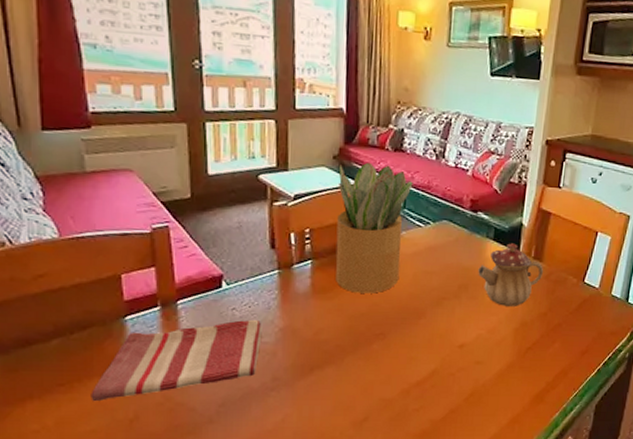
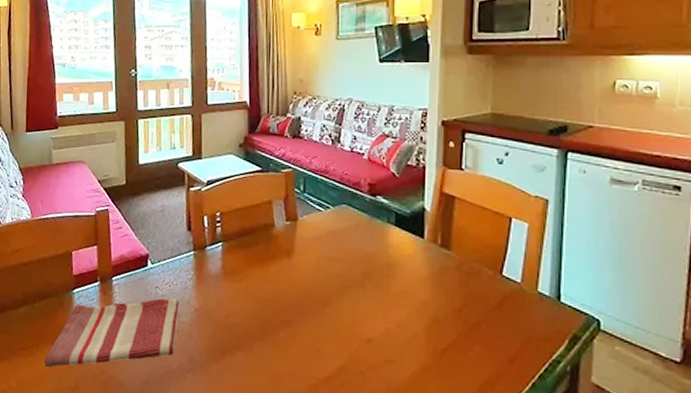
potted plant: present [335,162,413,294] -> none [243,149,312,278]
teapot: present [478,243,544,306] -> none [382,229,454,300]

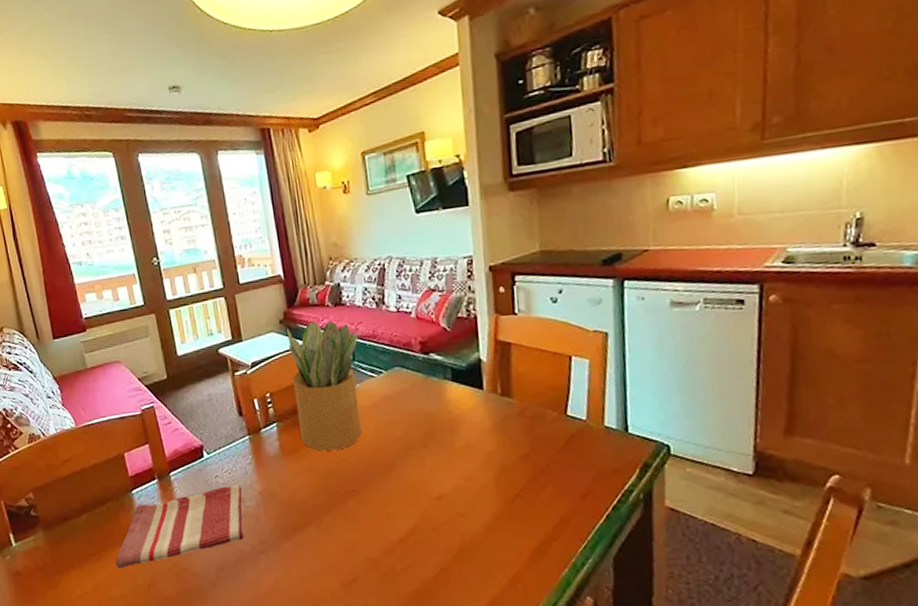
potted plant: none [243,149,312,278] -> present [286,320,362,451]

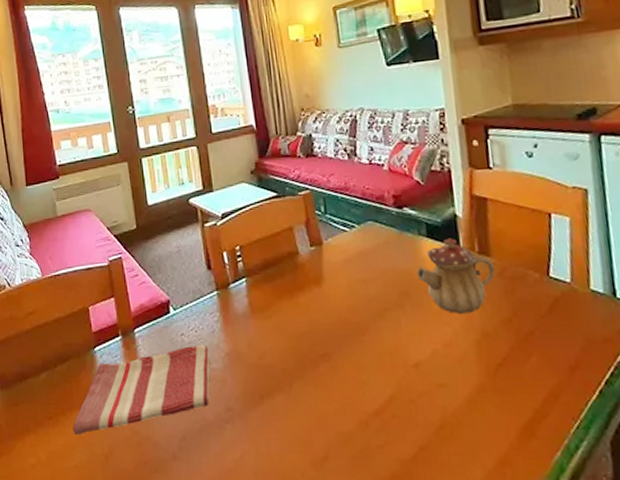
potted plant: present [286,320,362,451] -> none [257,172,334,310]
teapot: none [442,381,516,451] -> present [417,238,496,313]

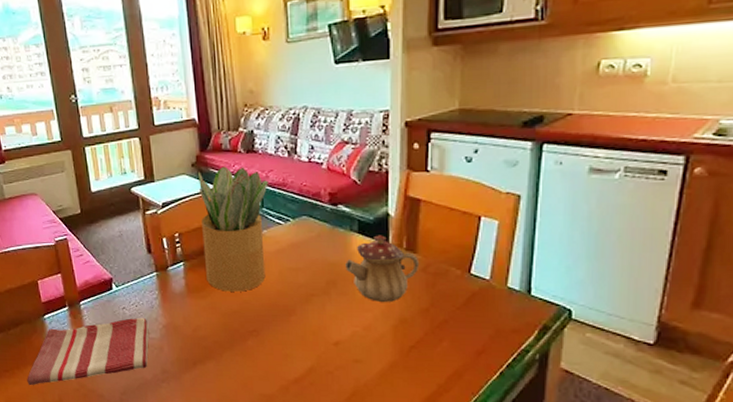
potted plant: none [257,172,334,310] -> present [197,166,269,292]

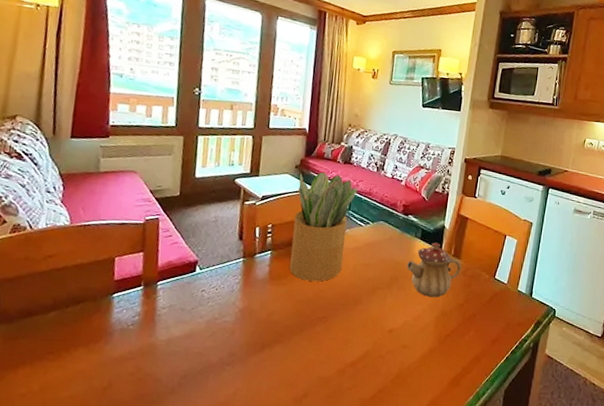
dish towel: present [27,317,149,386] -> none [74,300,225,370]

